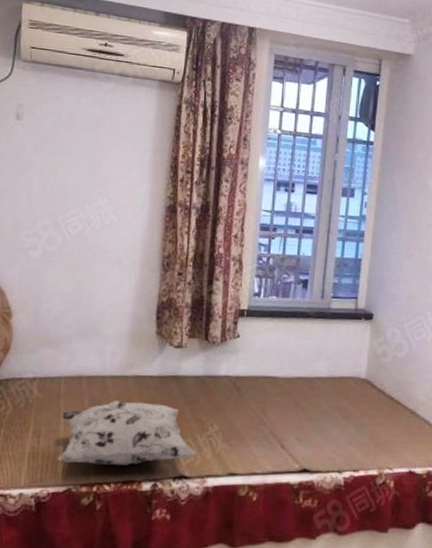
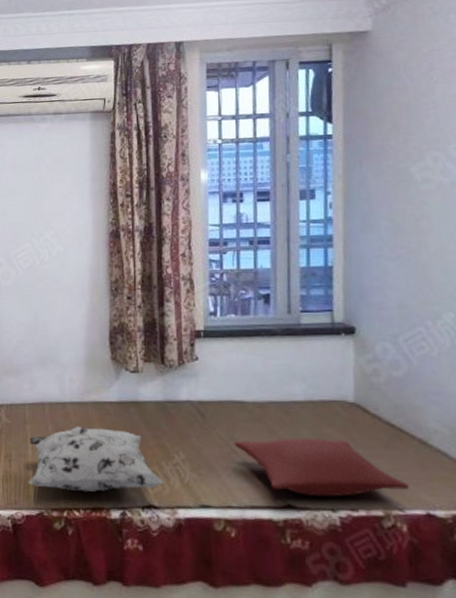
pillow: none [263,409,398,461] -> present [234,438,409,497]

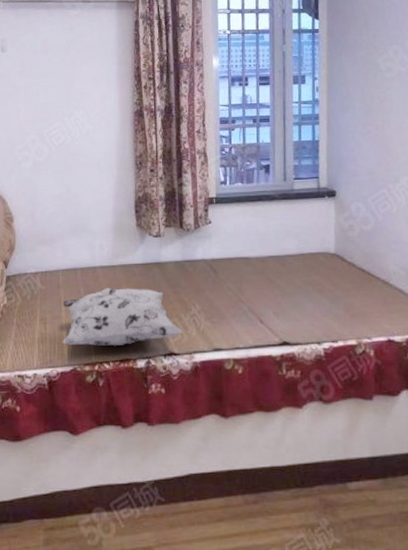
pillow: present [234,438,409,497] -> none [241,285,375,333]

